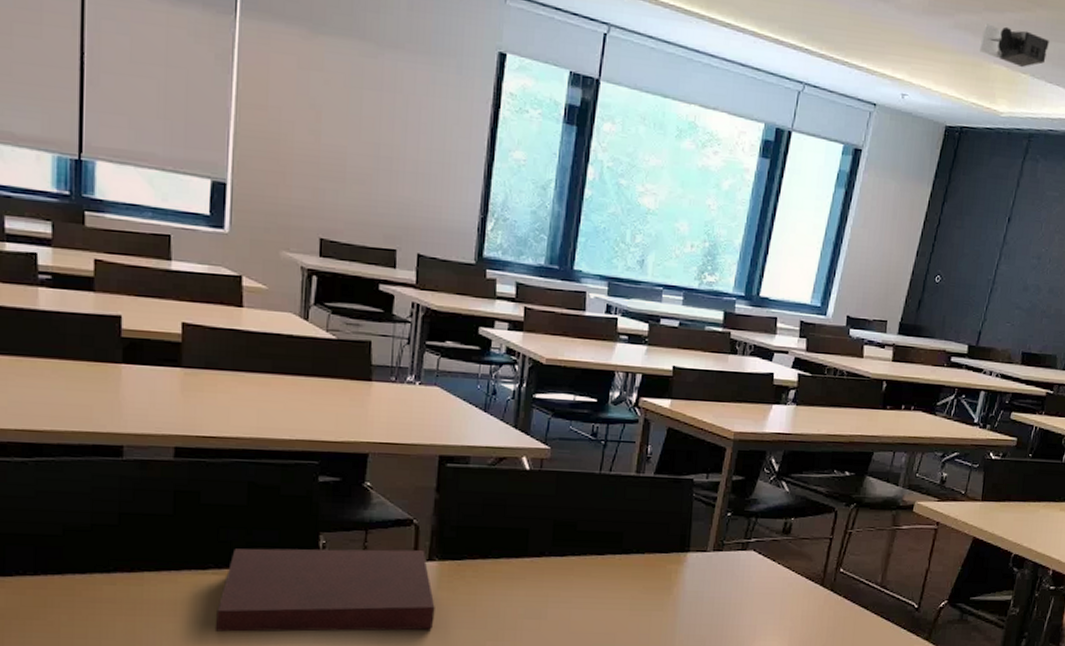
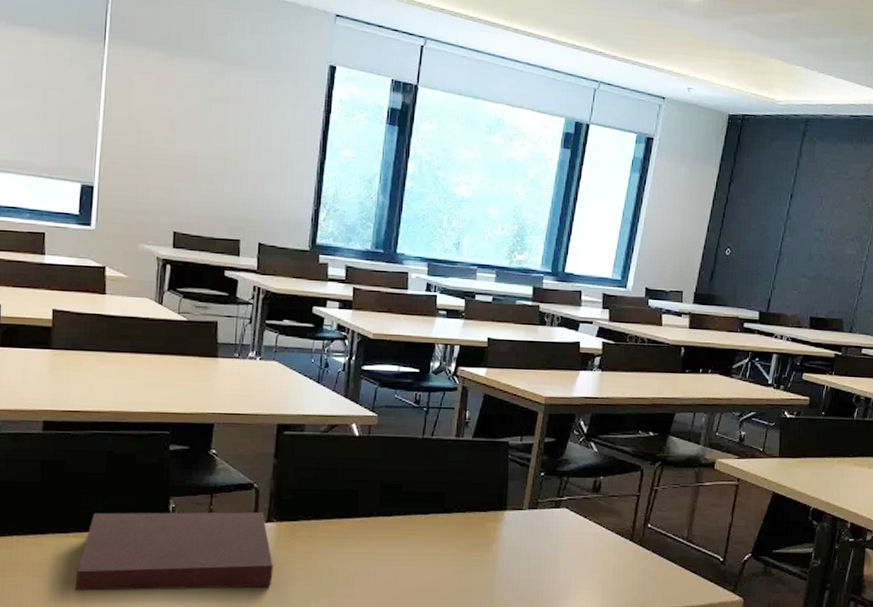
projector: present [980,23,1049,68] -> none [757,23,819,61]

